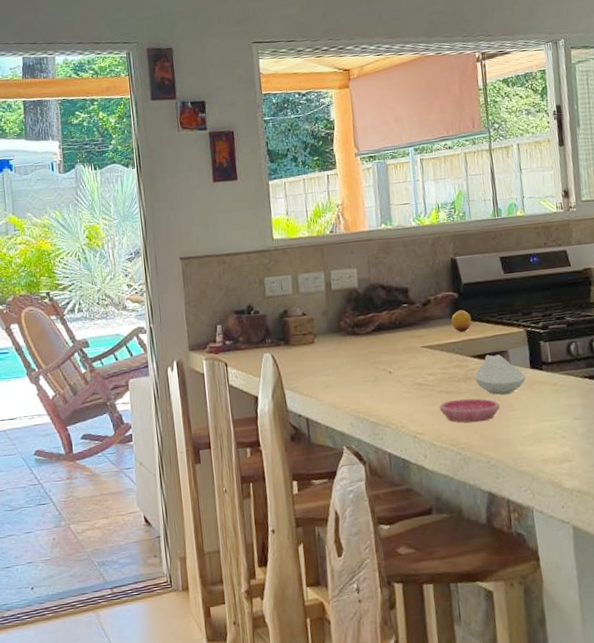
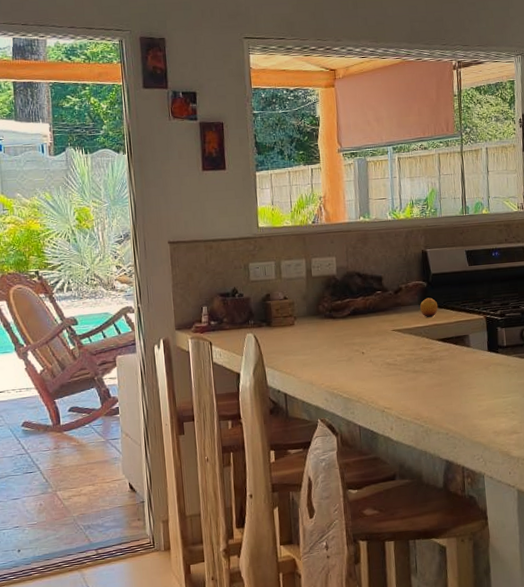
saucer: present [439,398,500,423] -> none [406,377,459,399]
spoon rest: present [475,354,526,395] -> none [439,338,483,374]

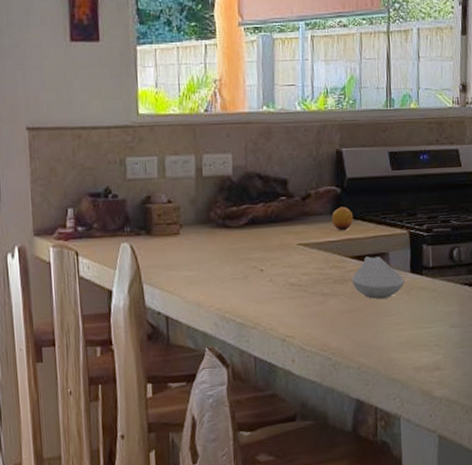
spoon rest: none [439,338,483,374] -> present [352,256,405,299]

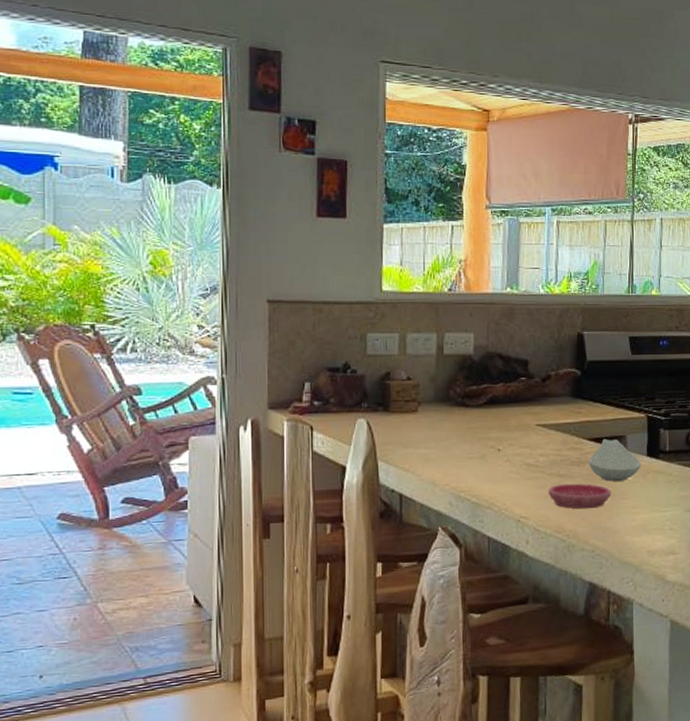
saucer: none [312,301,375,327] -> present [548,483,611,509]
fruit: present [331,206,354,231] -> none [570,389,593,413]

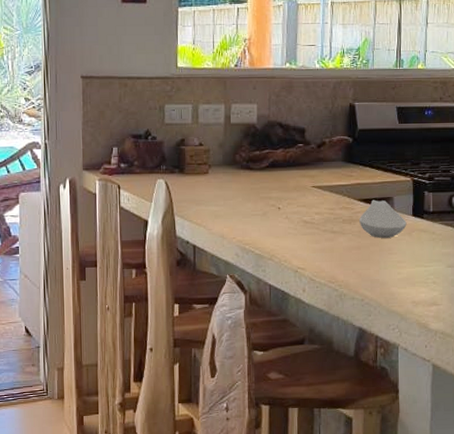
saucer: present [548,483,611,509] -> none [322,239,379,263]

